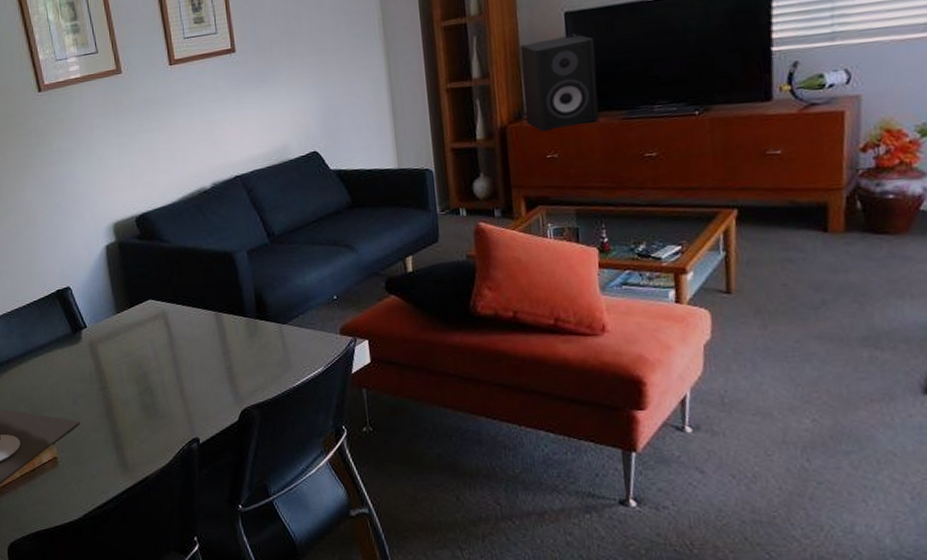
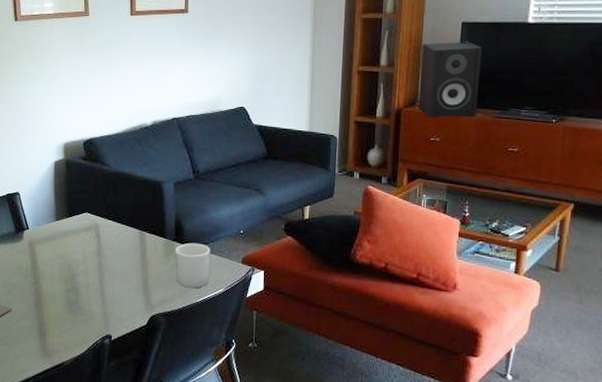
mug: none [259,317,305,372] -> present [174,243,211,289]

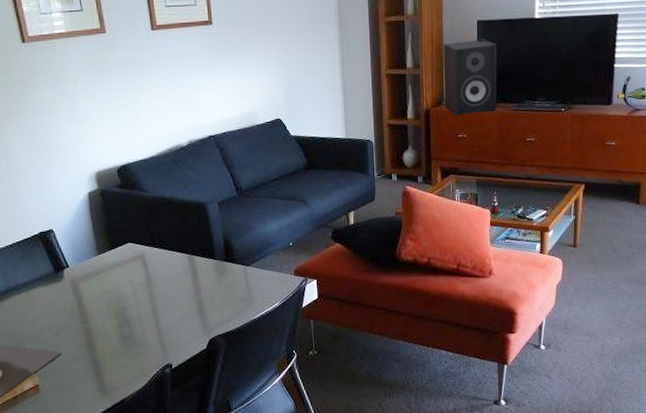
mug: present [174,243,211,289] -> none [226,260,265,306]

